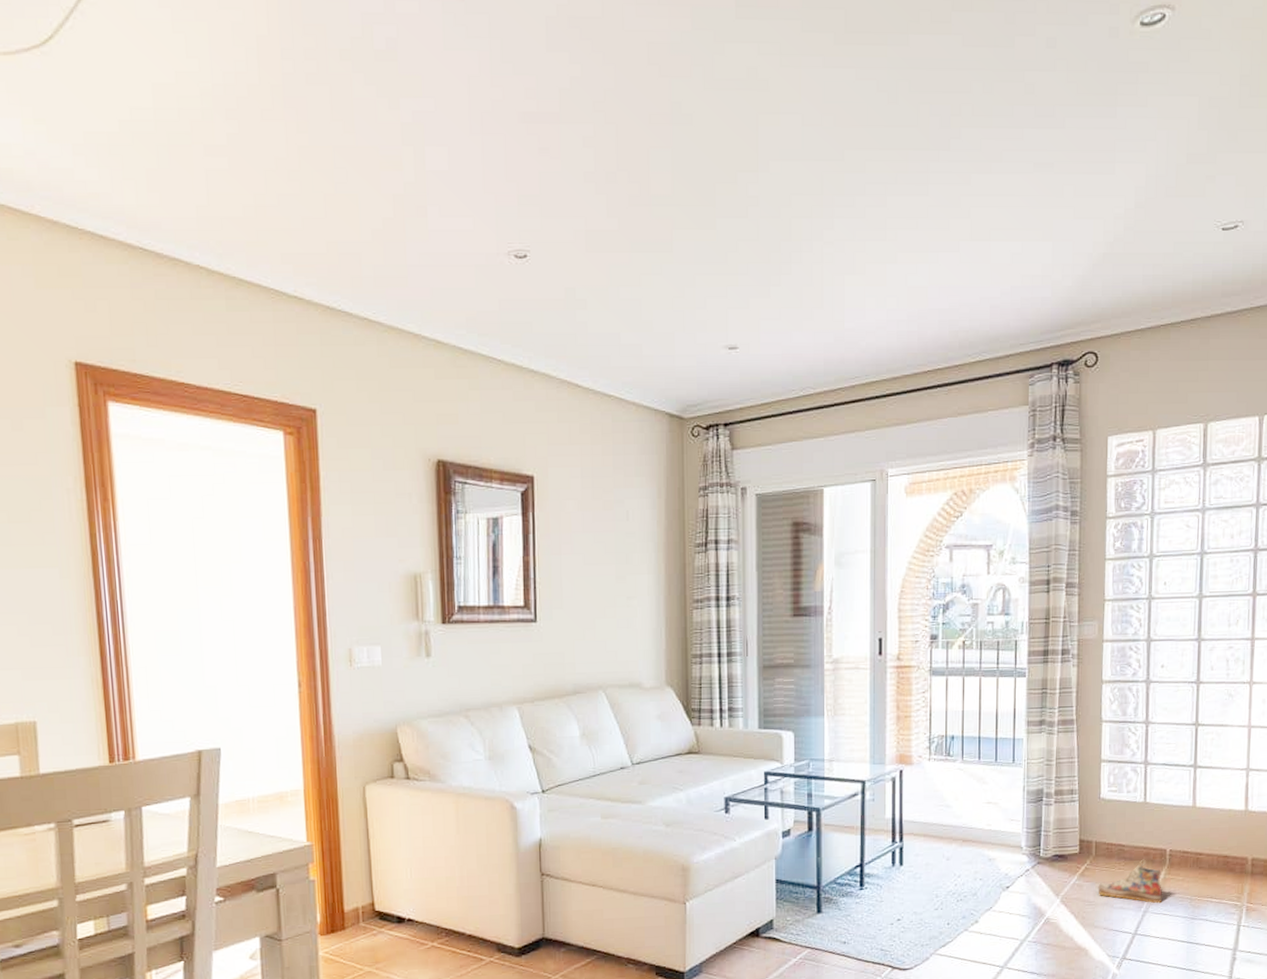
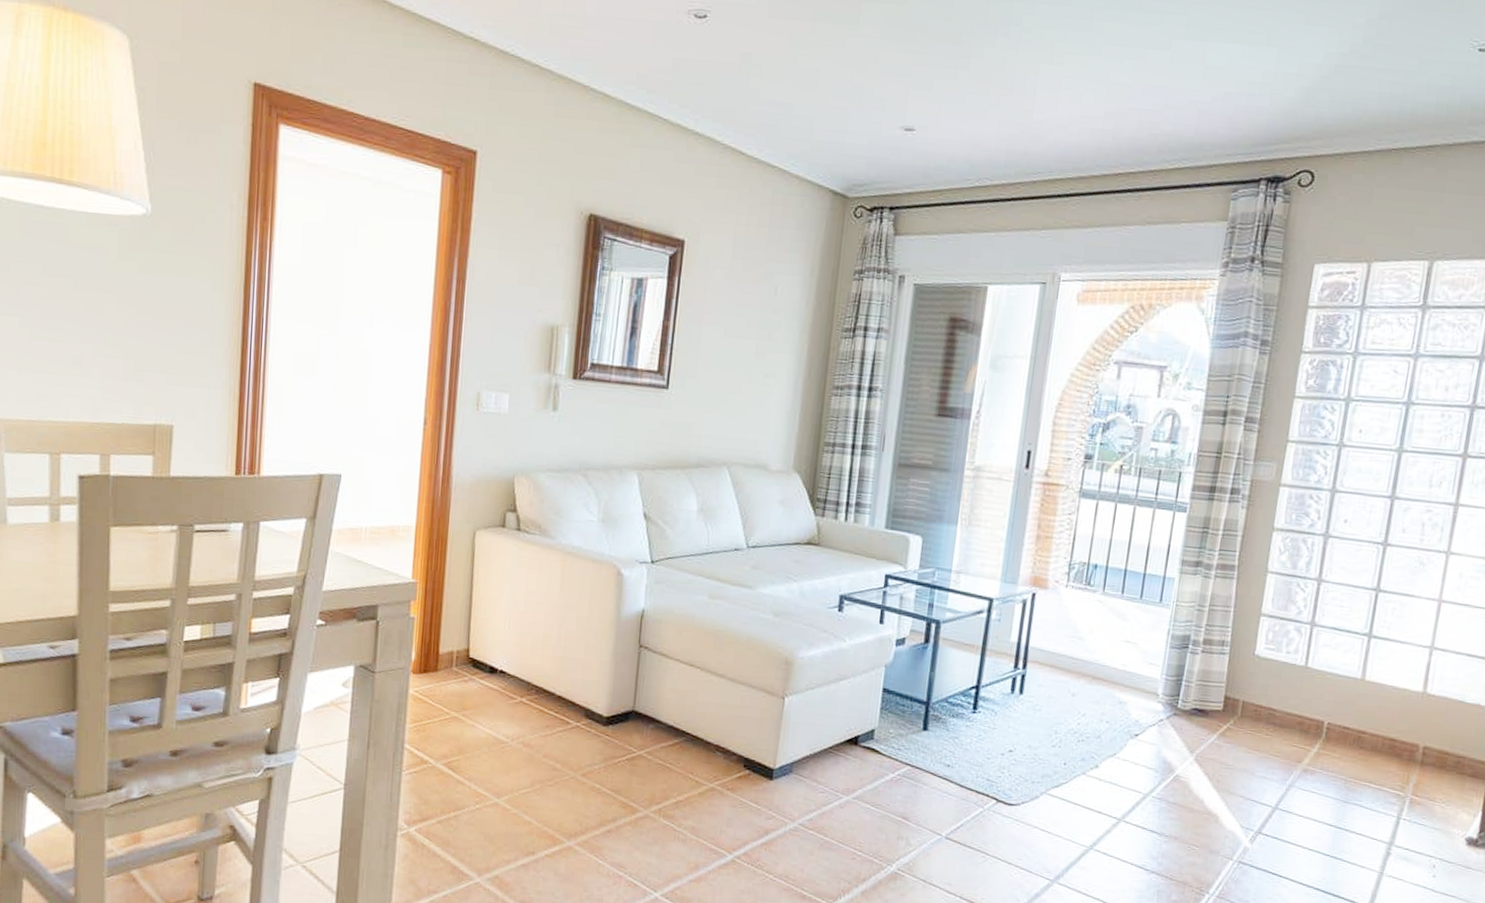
shoe: present [1098,859,1163,904] -> none [1239,728,1315,780]

